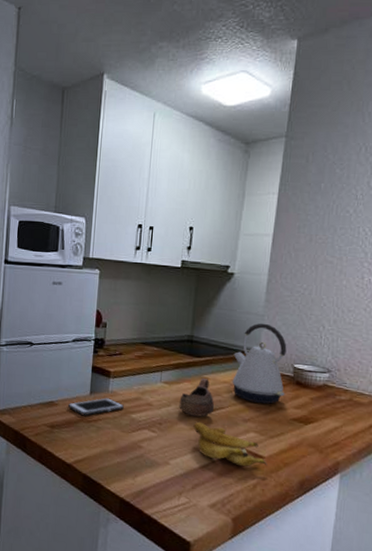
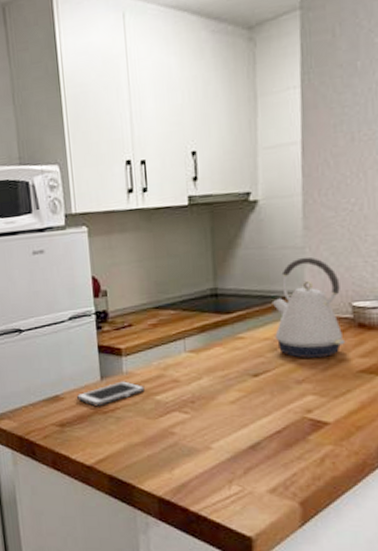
cup: present [179,377,215,417] -> none [212,337,258,387]
banana: present [193,421,267,467] -> none [234,392,335,439]

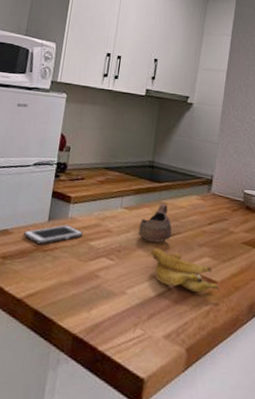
cup: none [212,337,258,387] -> present [138,202,172,243]
banana: none [234,392,335,439] -> present [151,247,220,293]
kettle: present [271,256,346,358] -> none [189,150,238,228]

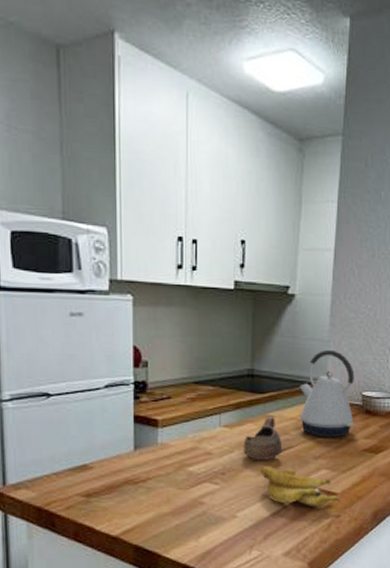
cell phone: present [23,224,83,245] -> none [106,452,178,477]
kettle: none [189,150,238,228] -> present [299,349,355,437]

